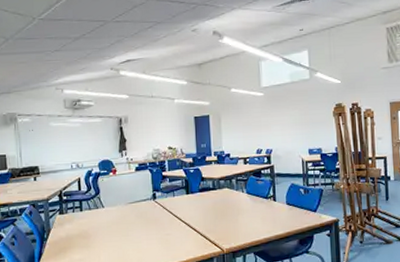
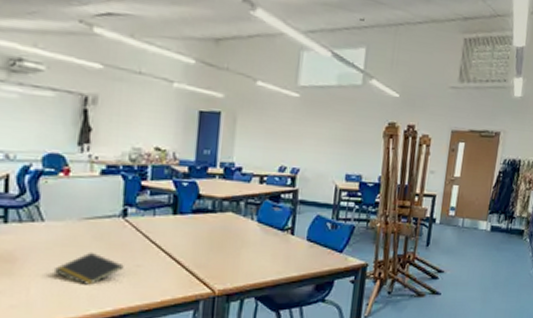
notepad: none [113,226,158,251] -> present [53,252,124,285]

